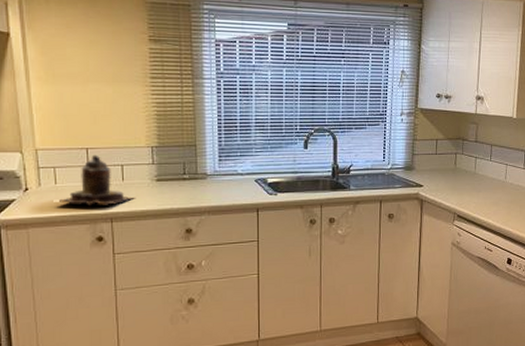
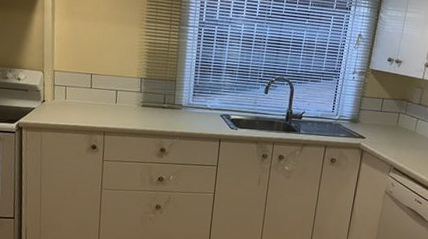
teapot: present [59,154,135,207] -> none [67,79,124,121]

